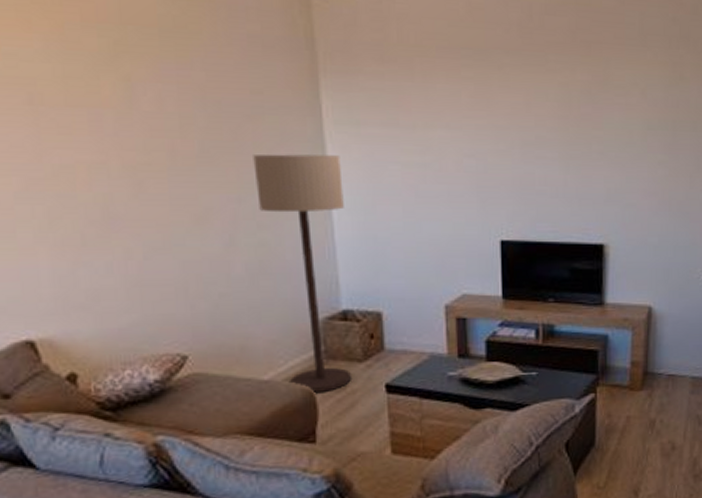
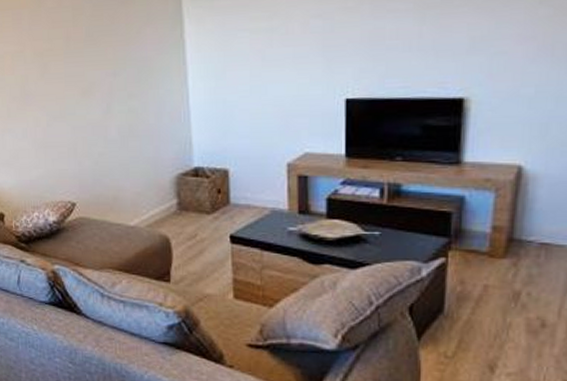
floor lamp: present [253,154,353,392] -> none [125,28,202,239]

